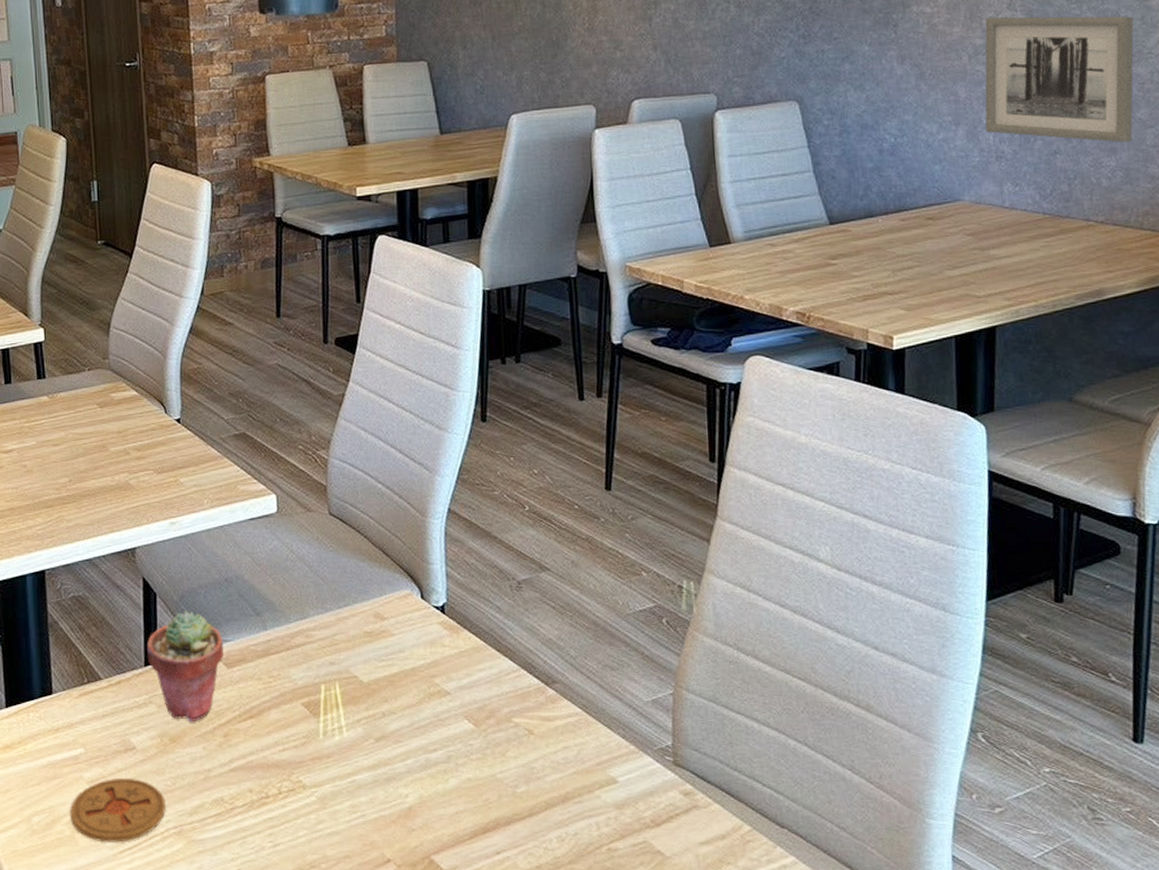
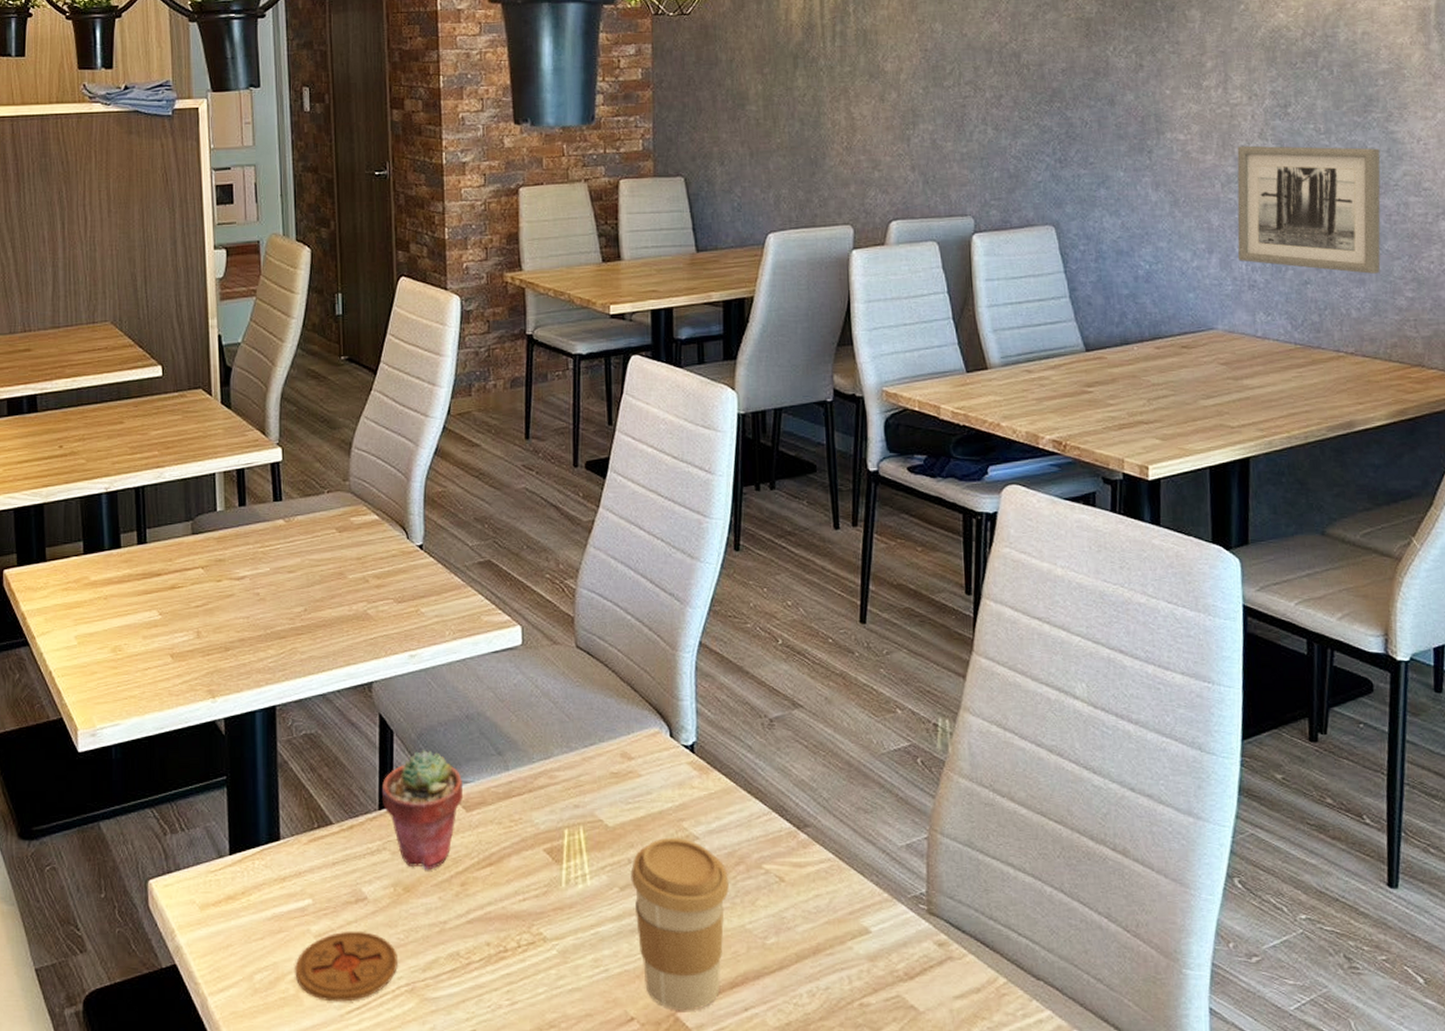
coffee cup: none [385,693,480,854] -> present [630,838,729,1011]

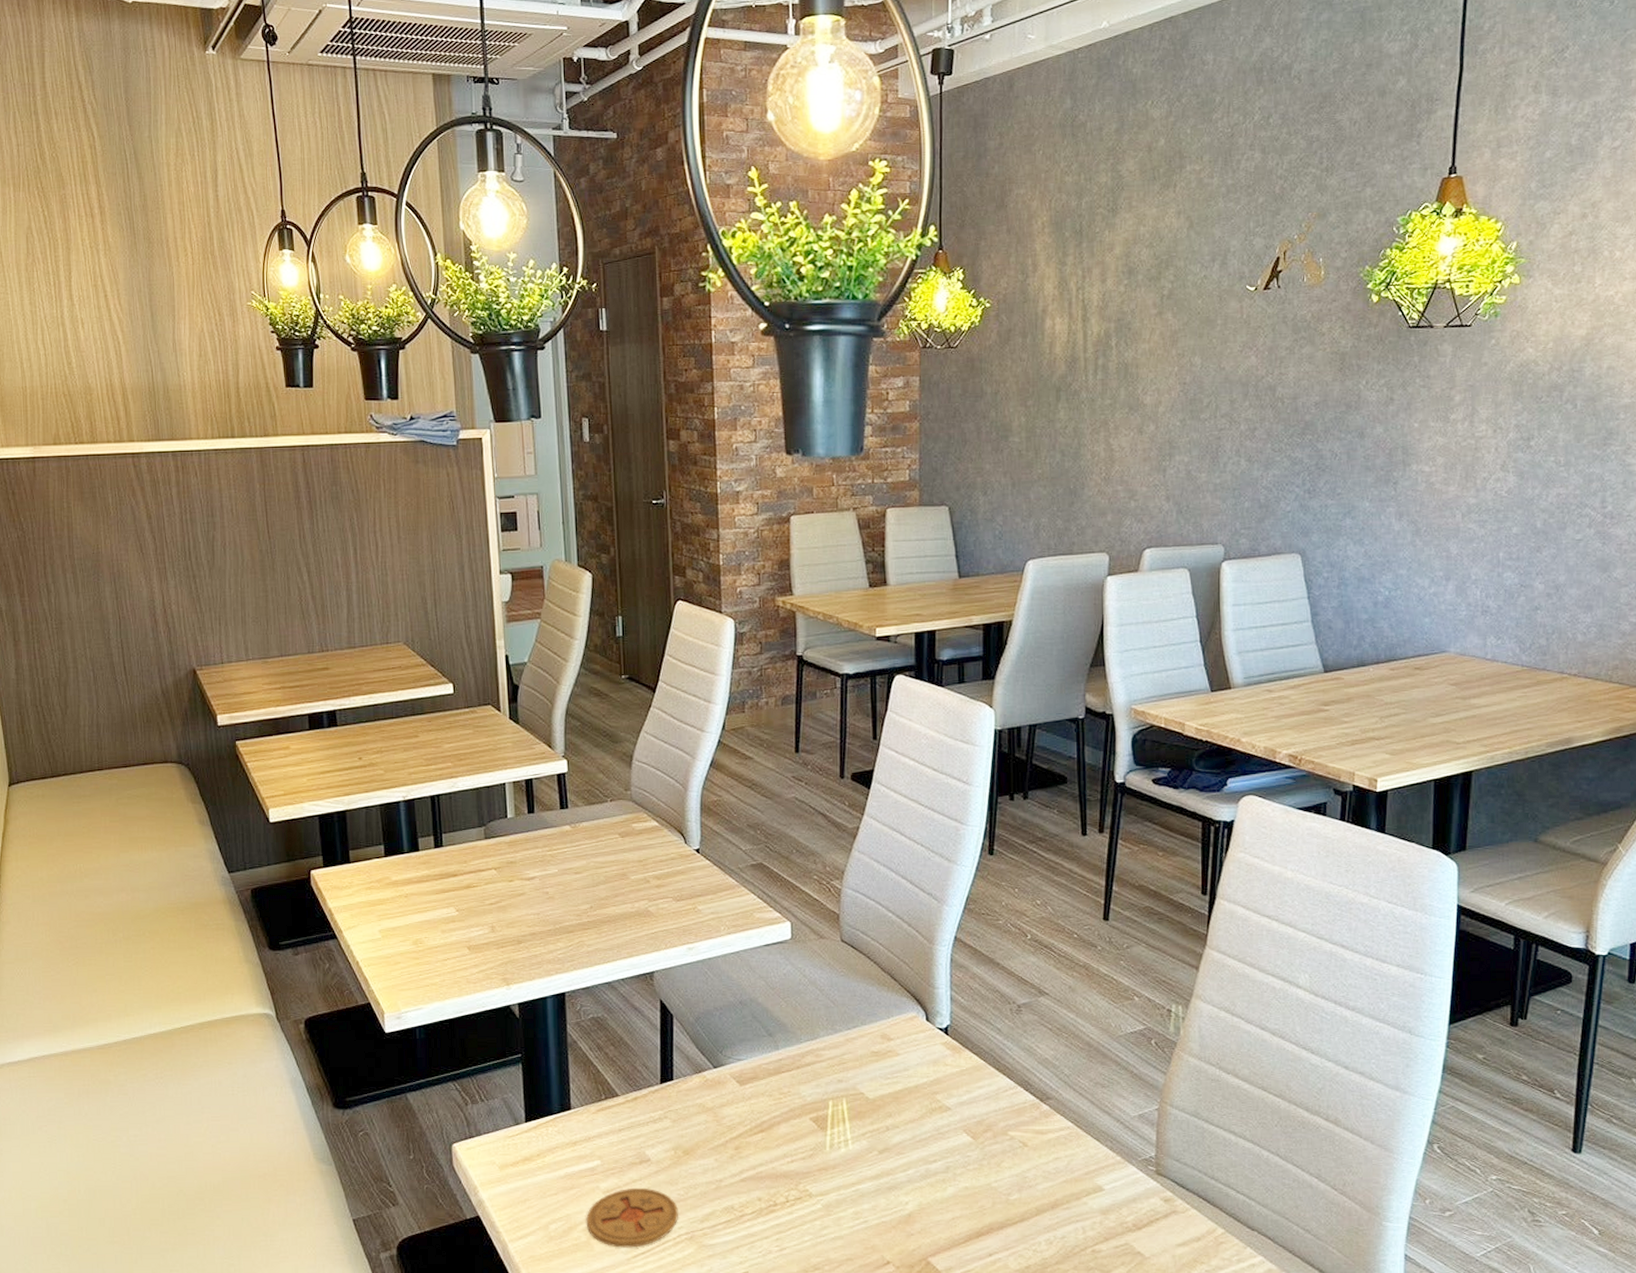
potted succulent: present [381,750,463,871] -> none [662,1031,737,1136]
coffee cup: present [630,838,729,1011] -> none [888,1109,977,1256]
wall art: present [1237,145,1381,274] -> none [1473,477,1616,600]

